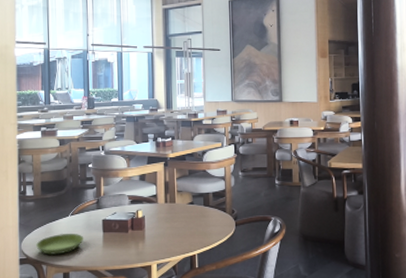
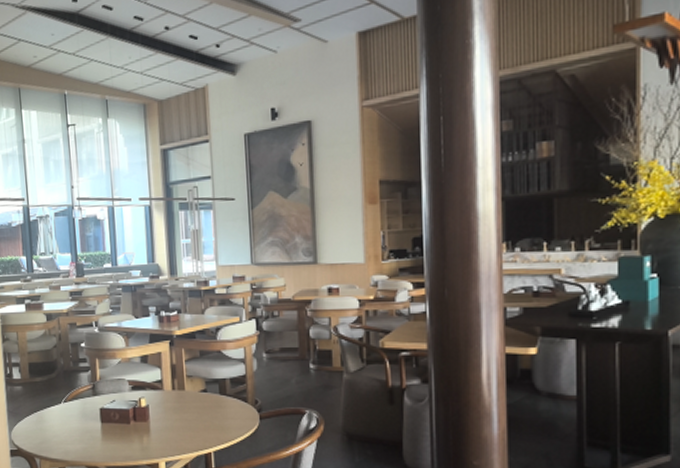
saucer: present [36,234,84,255] -> none [27,423,80,447]

